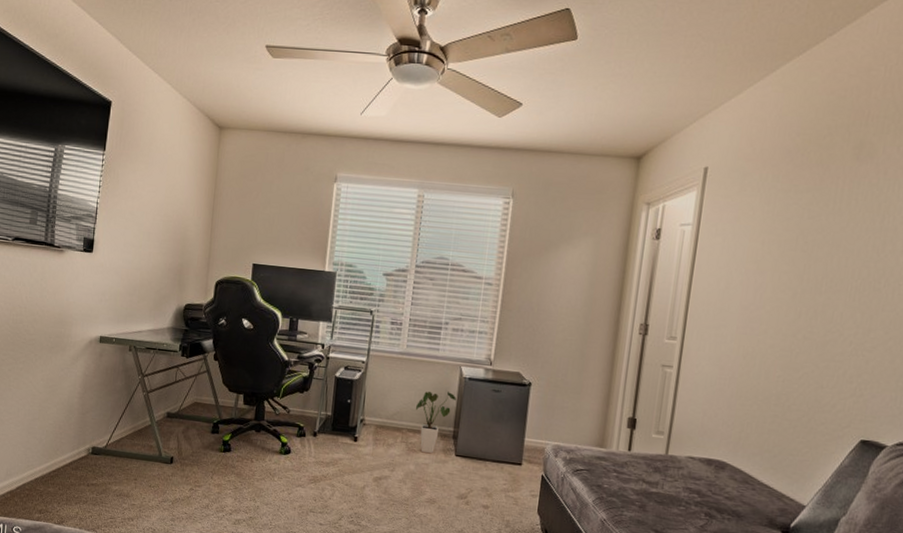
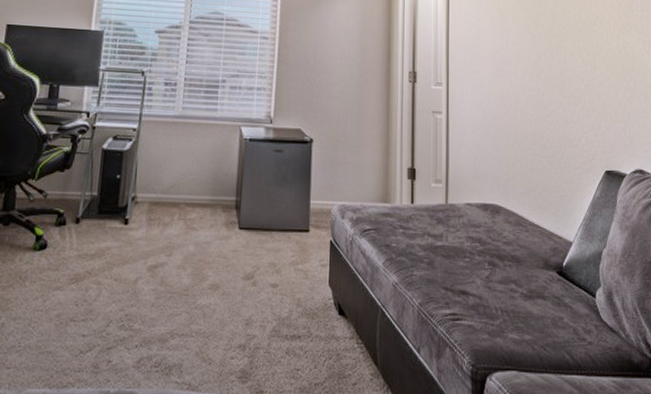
house plant: present [416,391,457,454] -> none [194,156,238,230]

